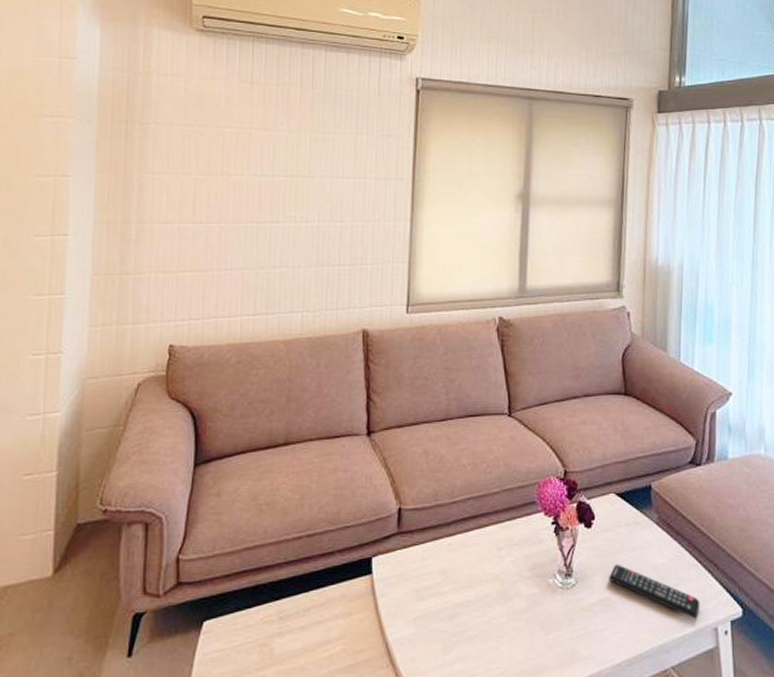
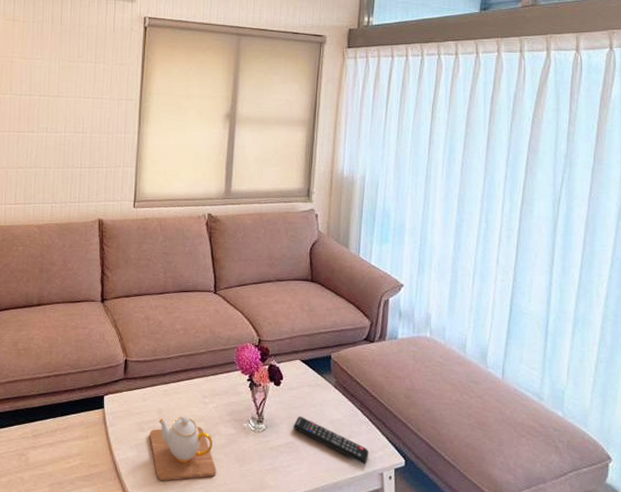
teapot: none [431,575,517,664] -> present [150,416,217,482]

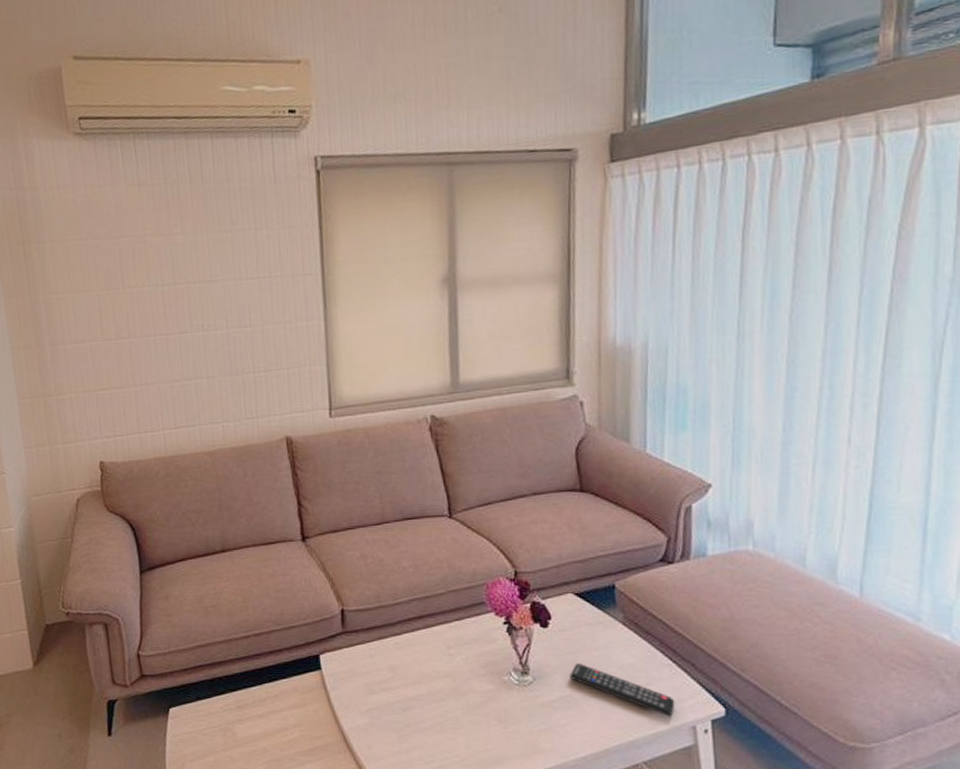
teapot: present [150,416,217,482] -> none [382,672,474,751]

